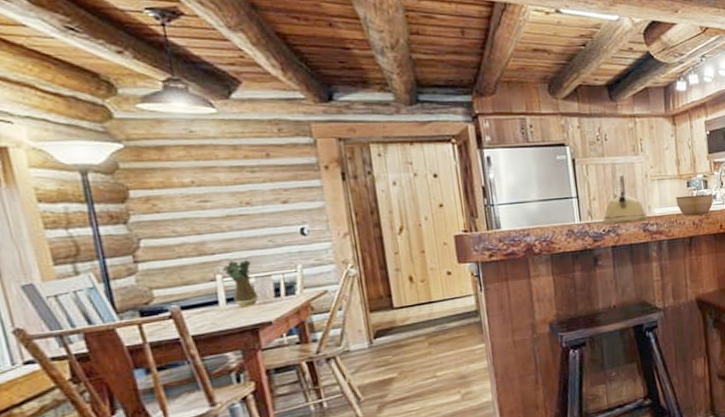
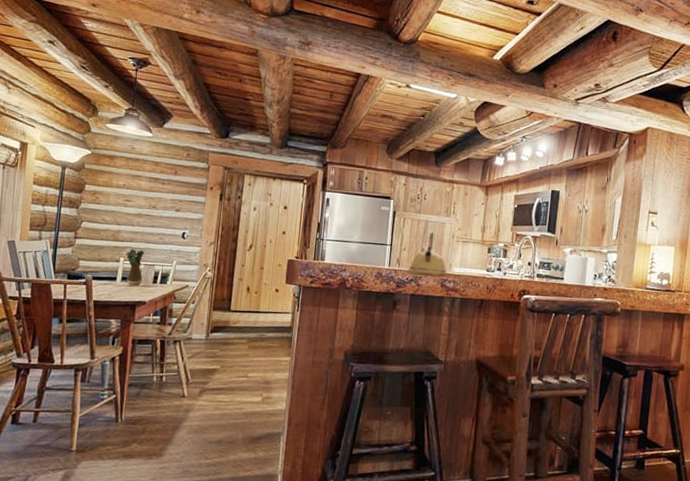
bowl: present [676,194,714,217] -> none [475,260,510,282]

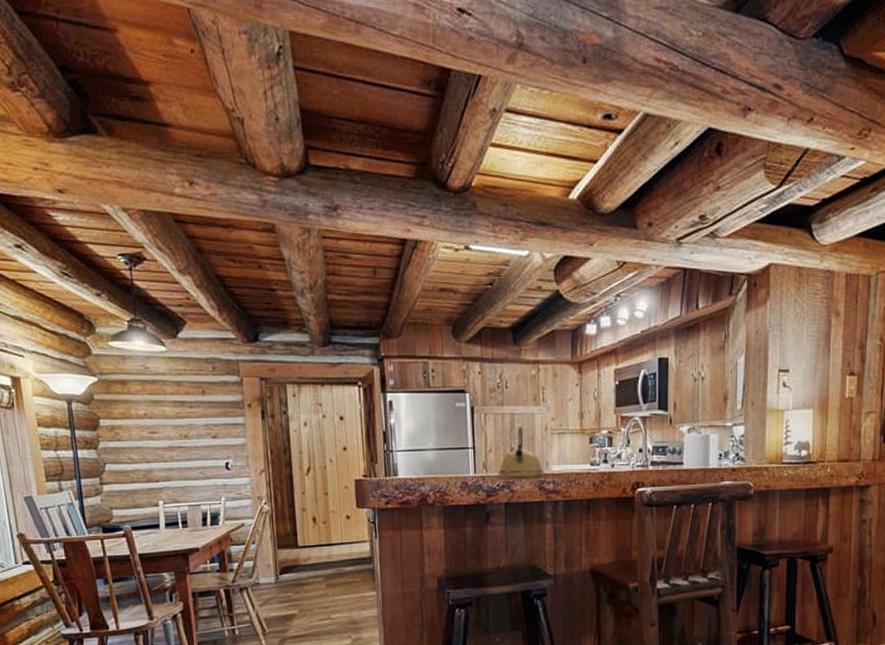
vase: present [125,247,145,287] -> none [163,487,190,533]

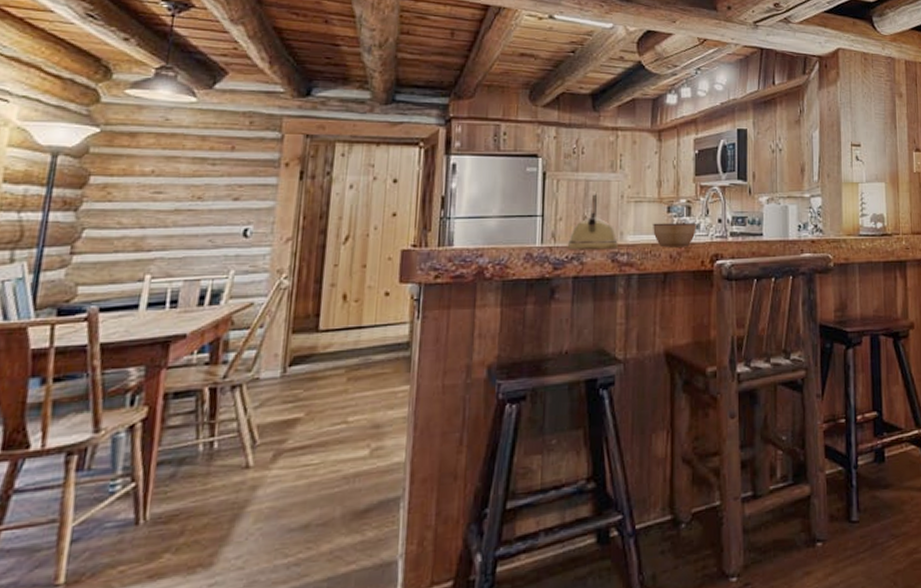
bowl: none [576,452,618,476] -> present [653,222,696,248]

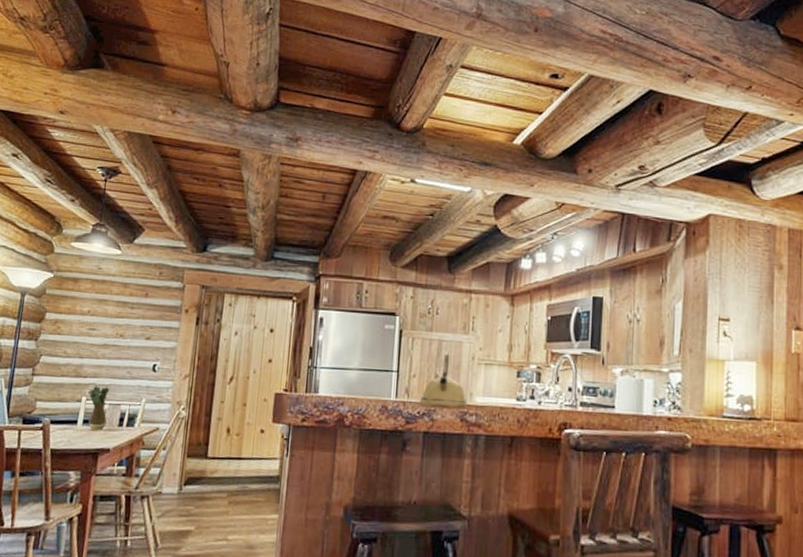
vase: none [153,258,185,315] -> present [87,384,110,431]
bowl: present [653,222,696,248] -> none [502,386,546,413]

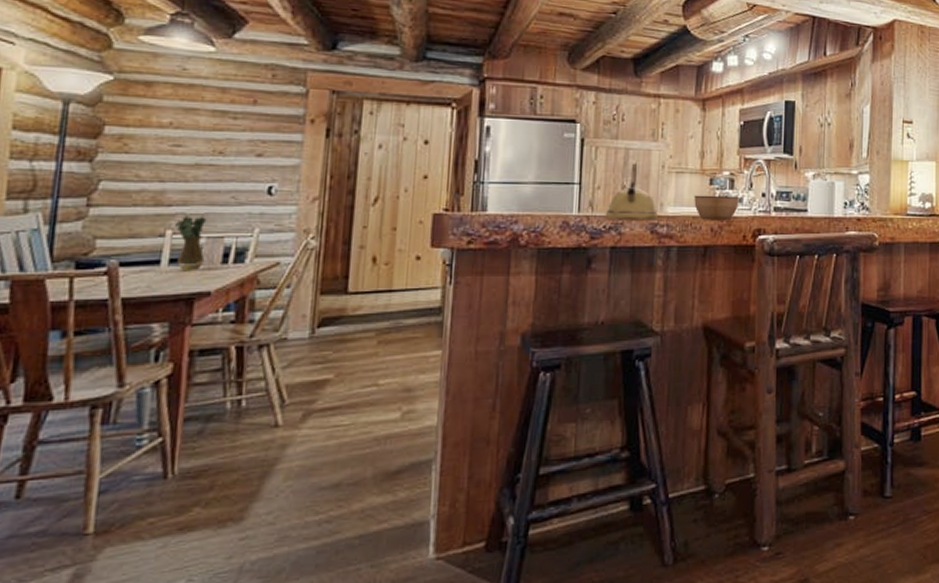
bowl: none [502,386,546,413] -> present [694,195,739,221]

